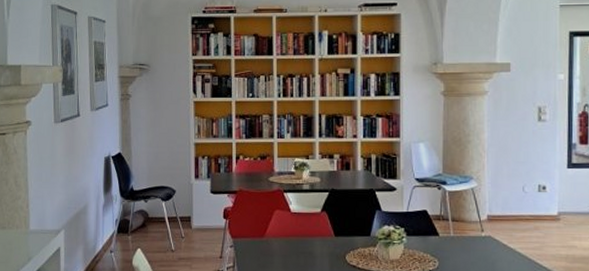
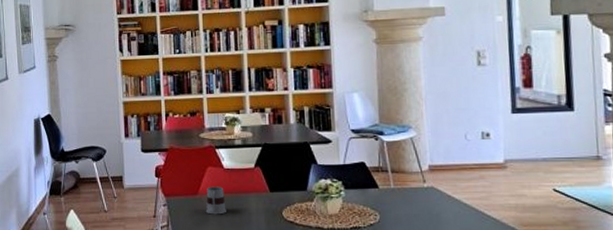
mug: none [271,229,292,257] -> present [205,186,226,215]

